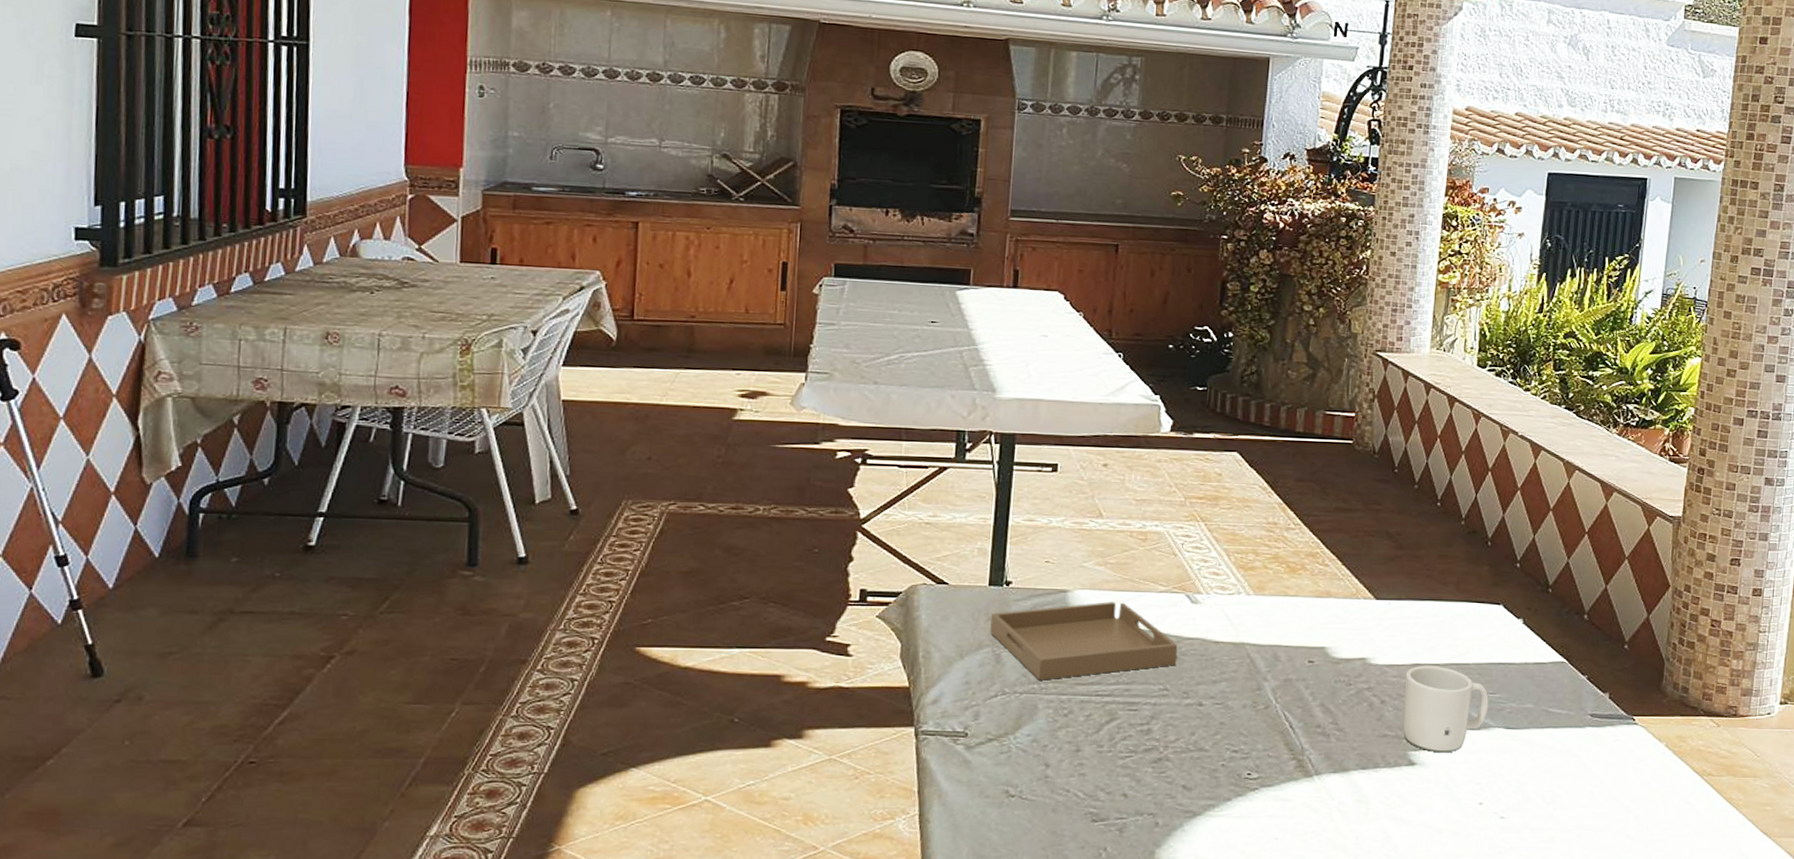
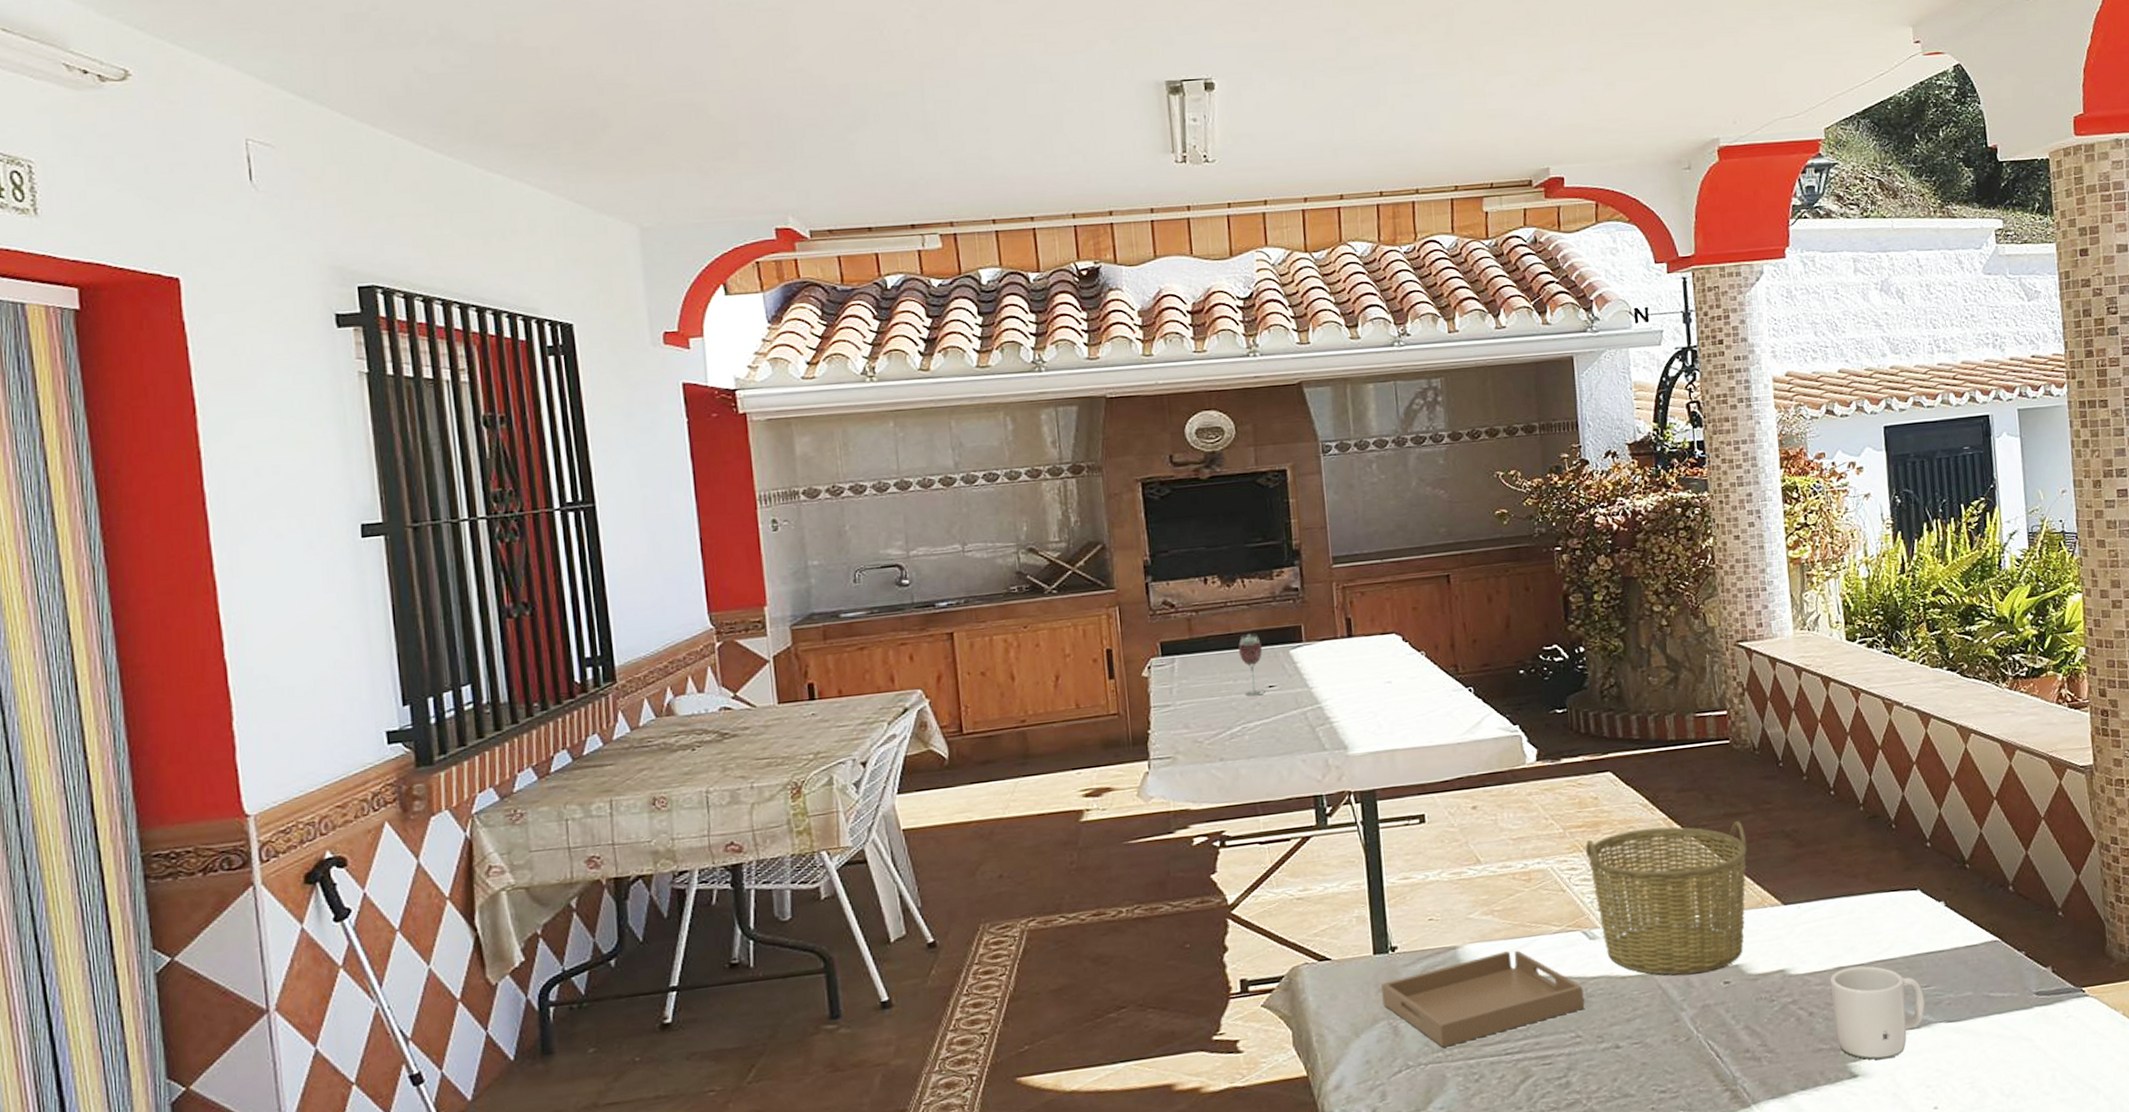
wineglass: none [907,268,931,329] -> present [1238,632,1264,697]
basket: none [1201,509,1352,649] -> present [1585,821,1748,976]

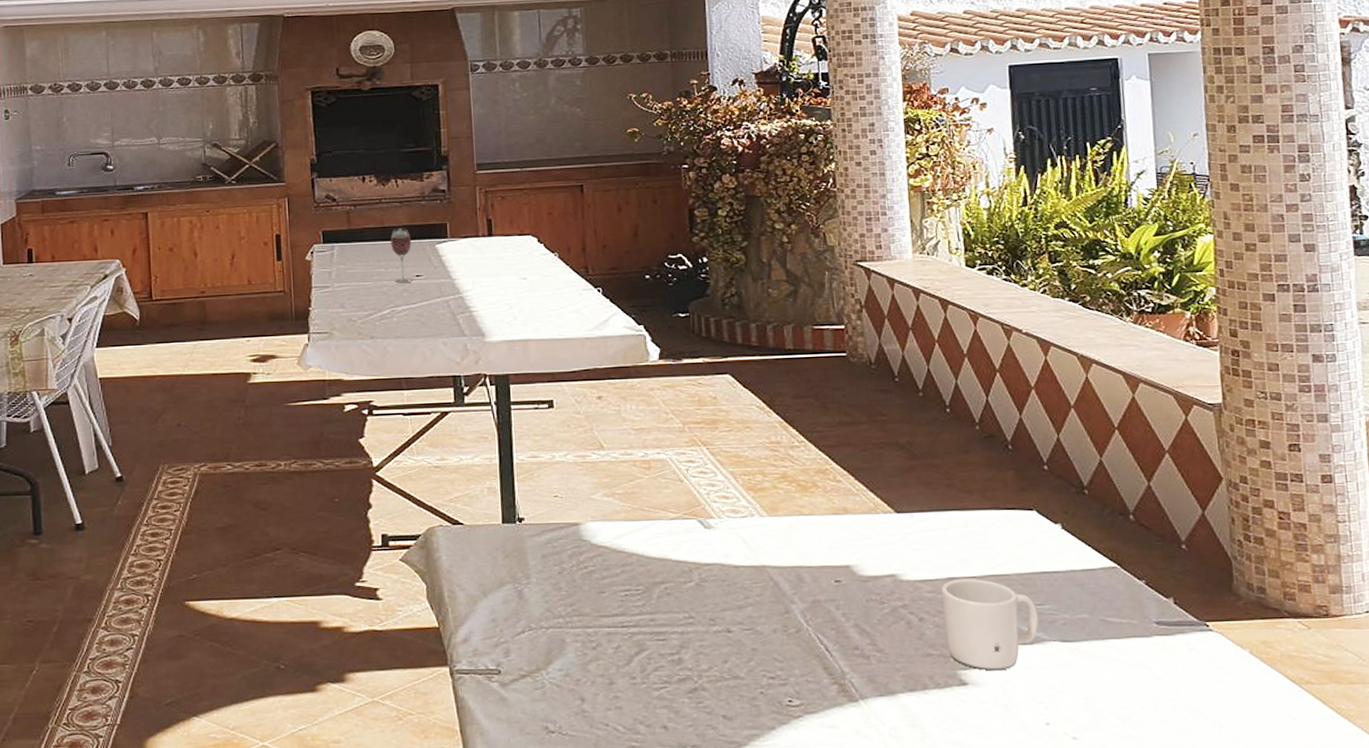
serving tray: present [1381,950,1585,1048] -> none [508,532,699,614]
basket: present [1585,821,1748,976] -> none [703,430,862,570]

